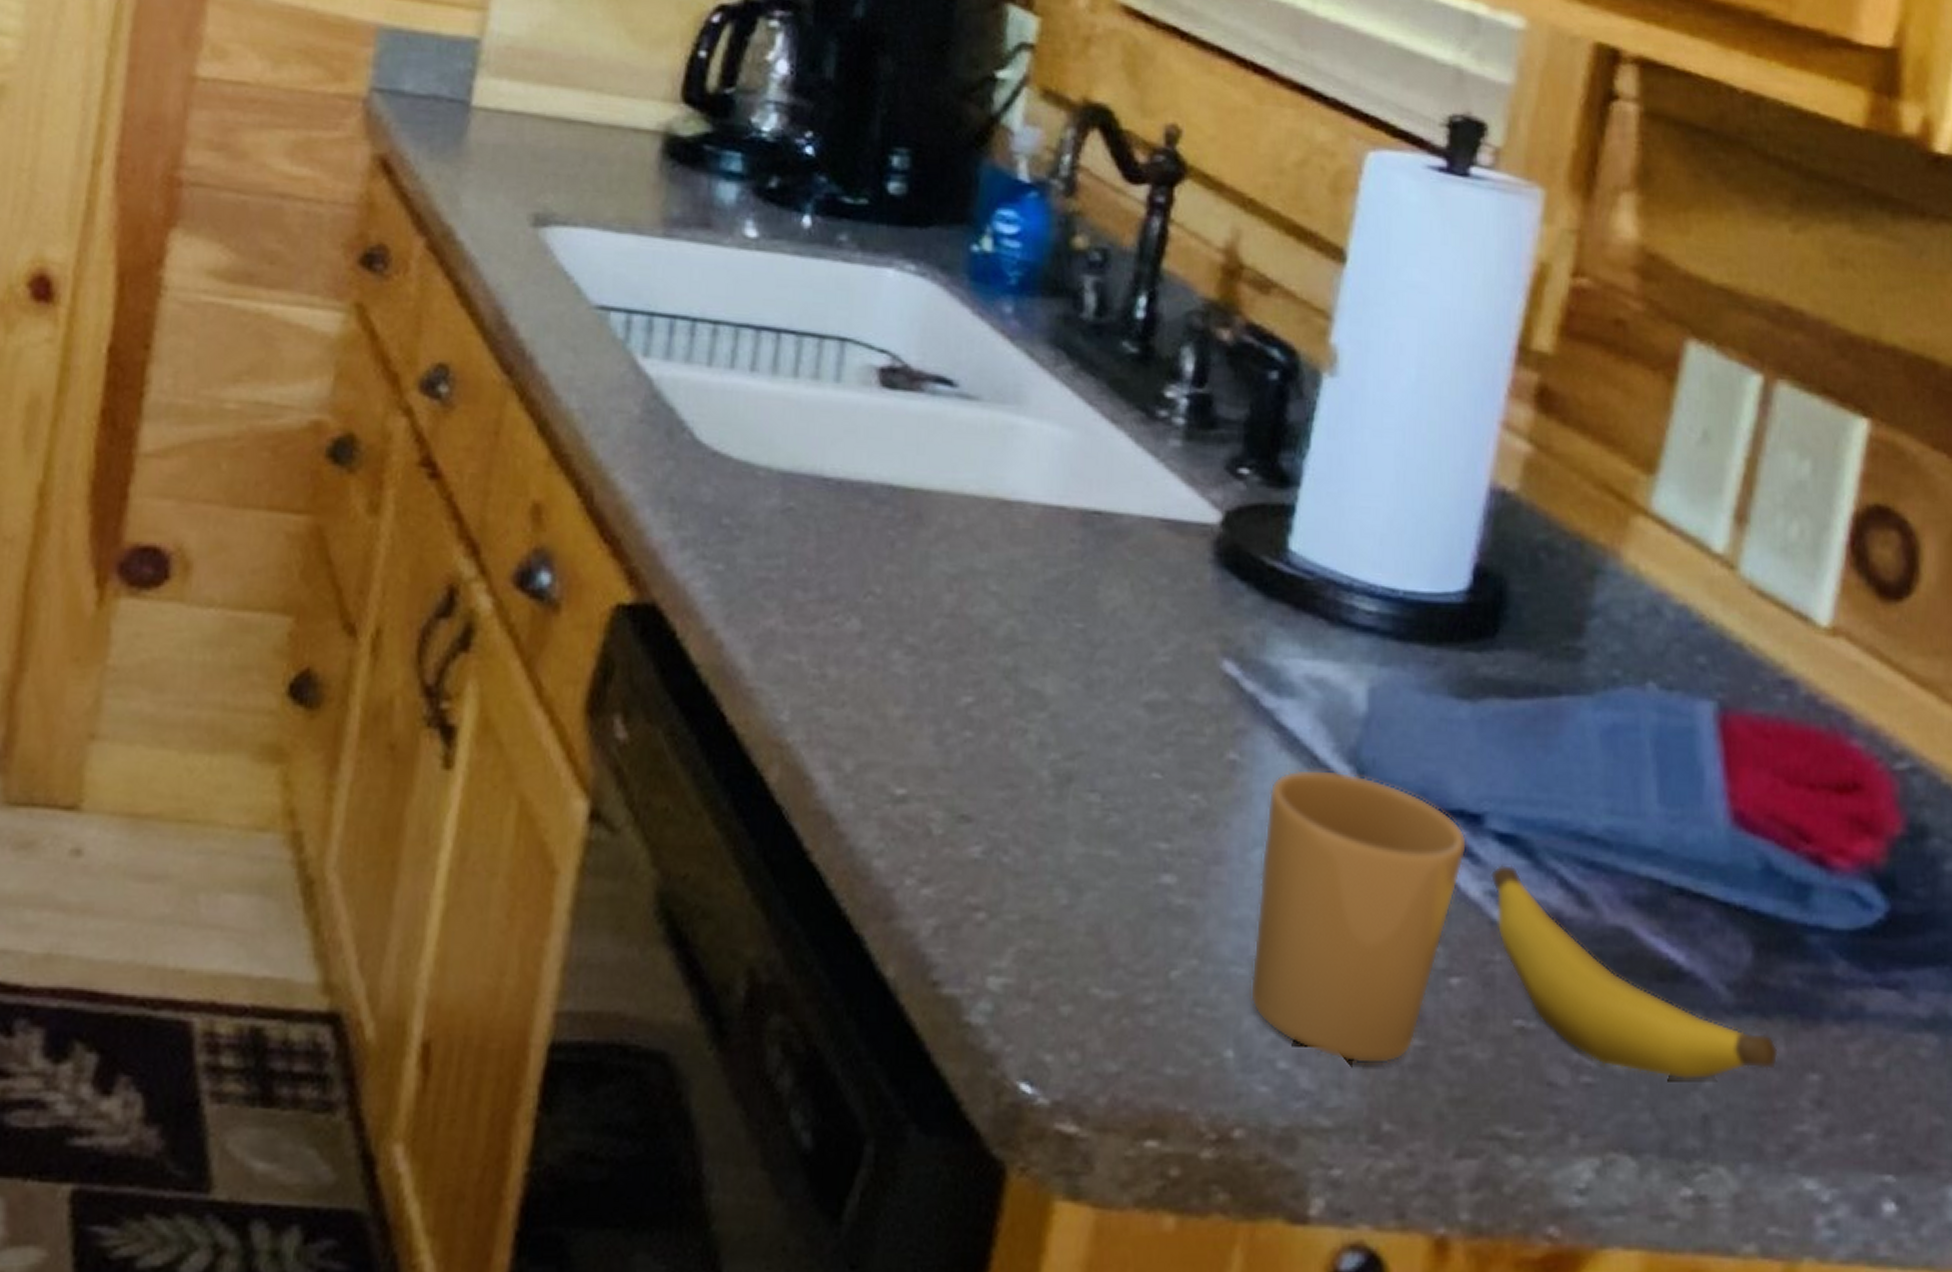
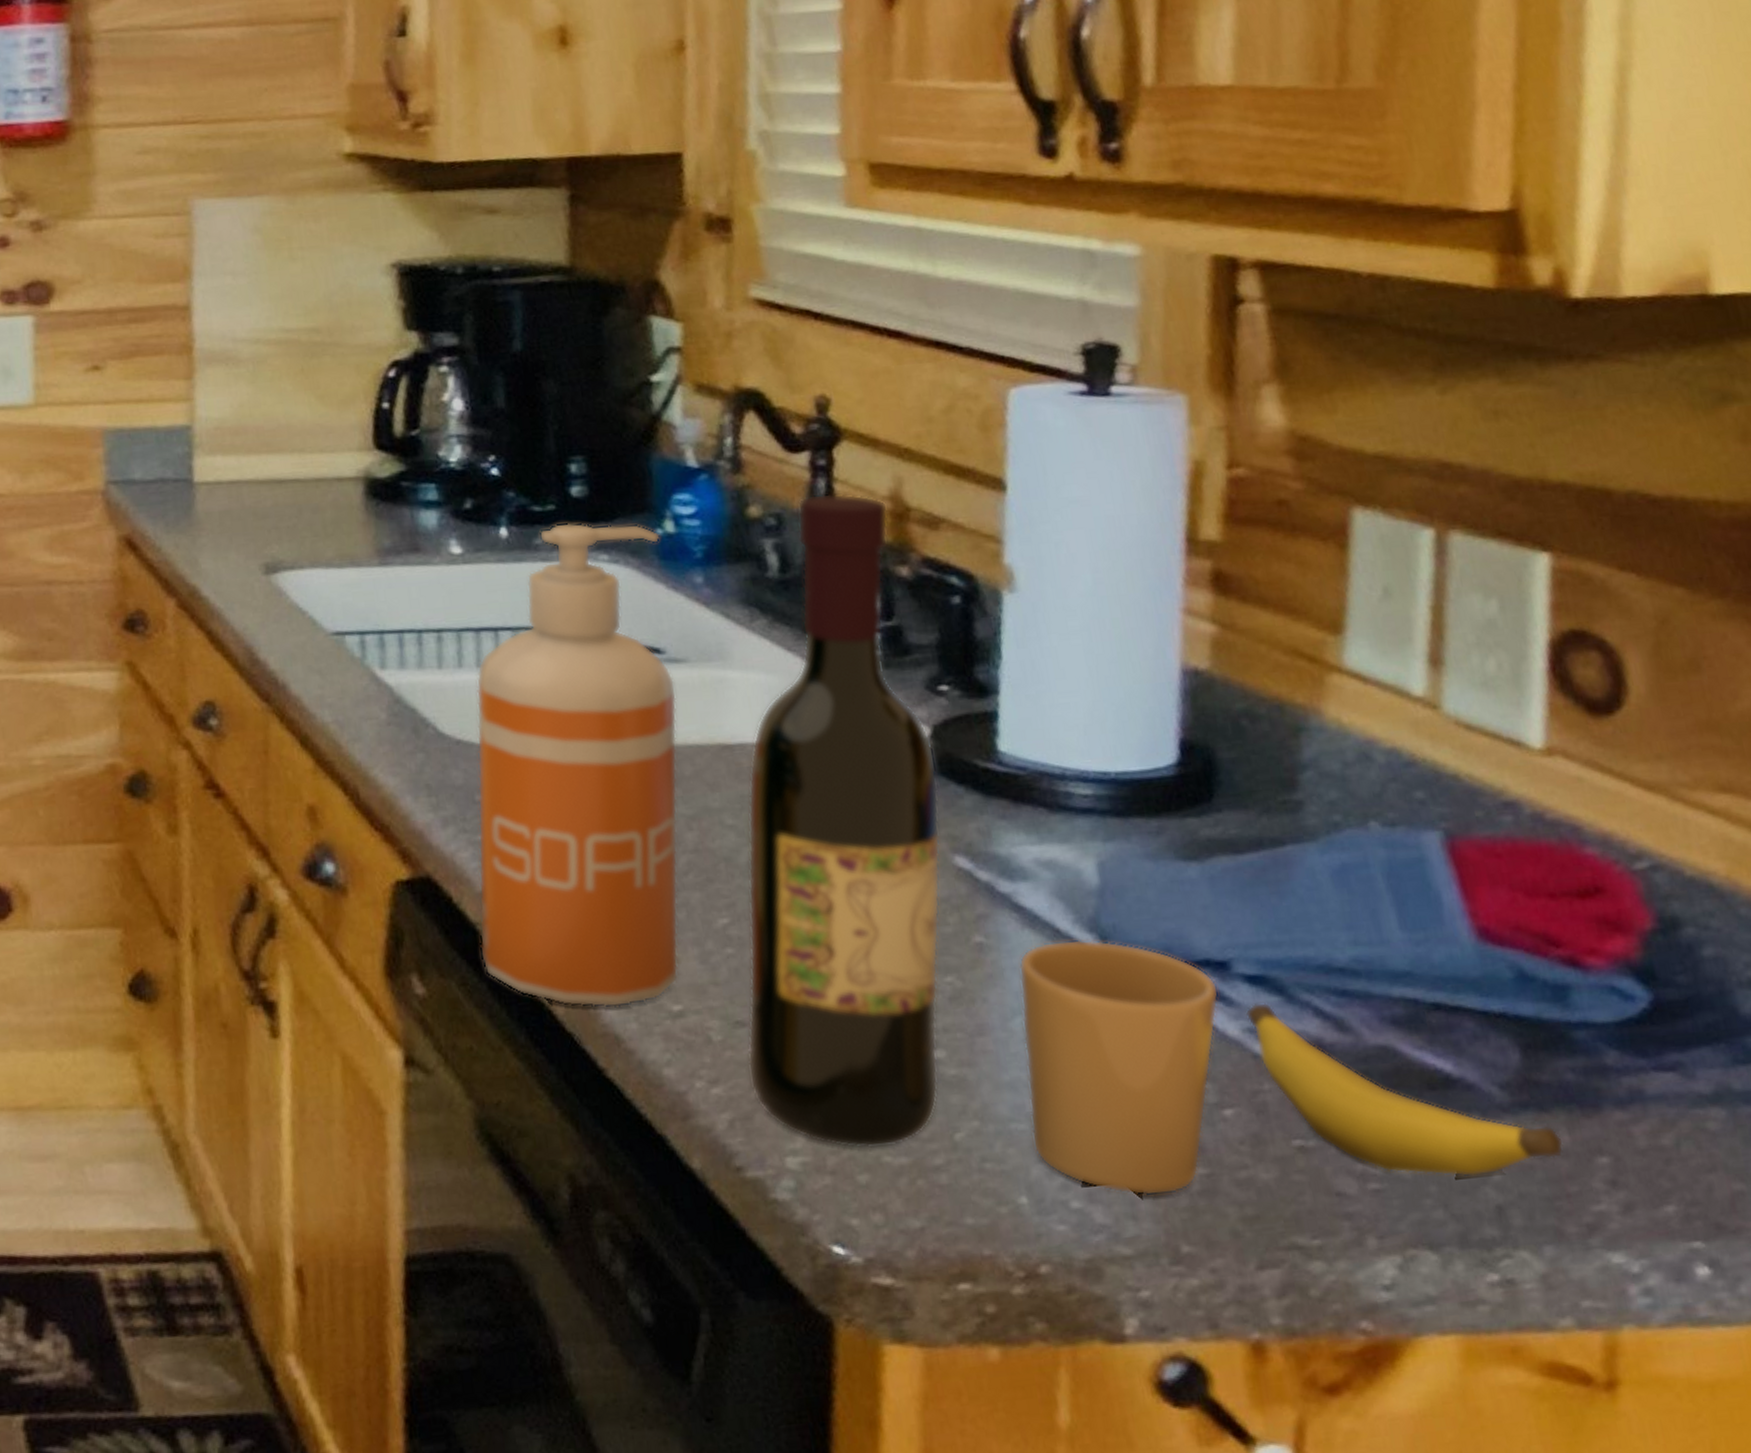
soap dispenser: none [695,221,975,783] -> present [476,522,679,1008]
wine bottle: none [964,233,1222,976] -> present [747,493,941,1148]

